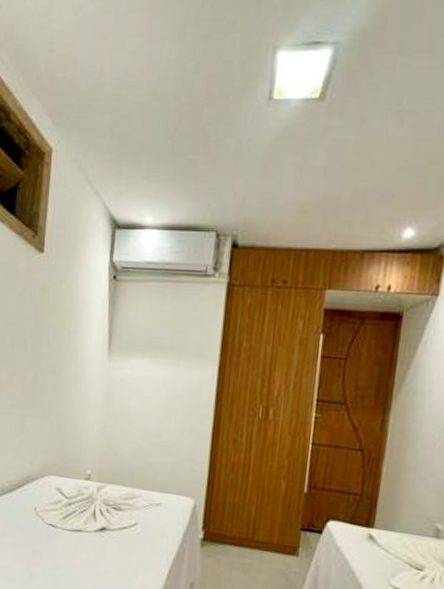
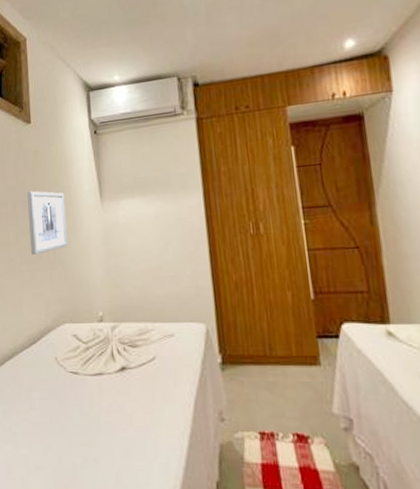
wall art: none [24,329,70,400] -> present [26,190,68,255]

